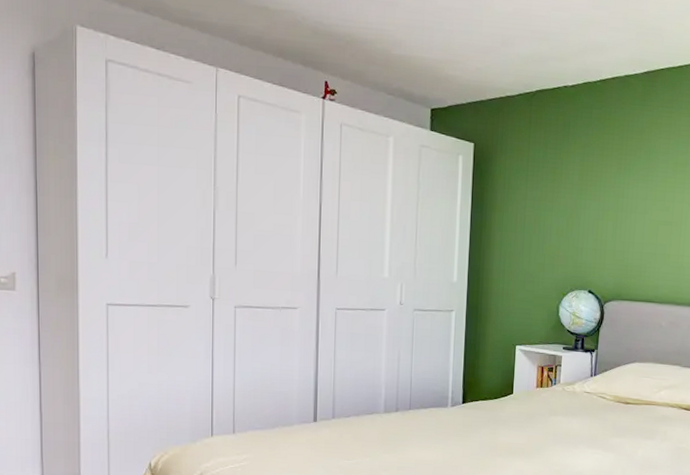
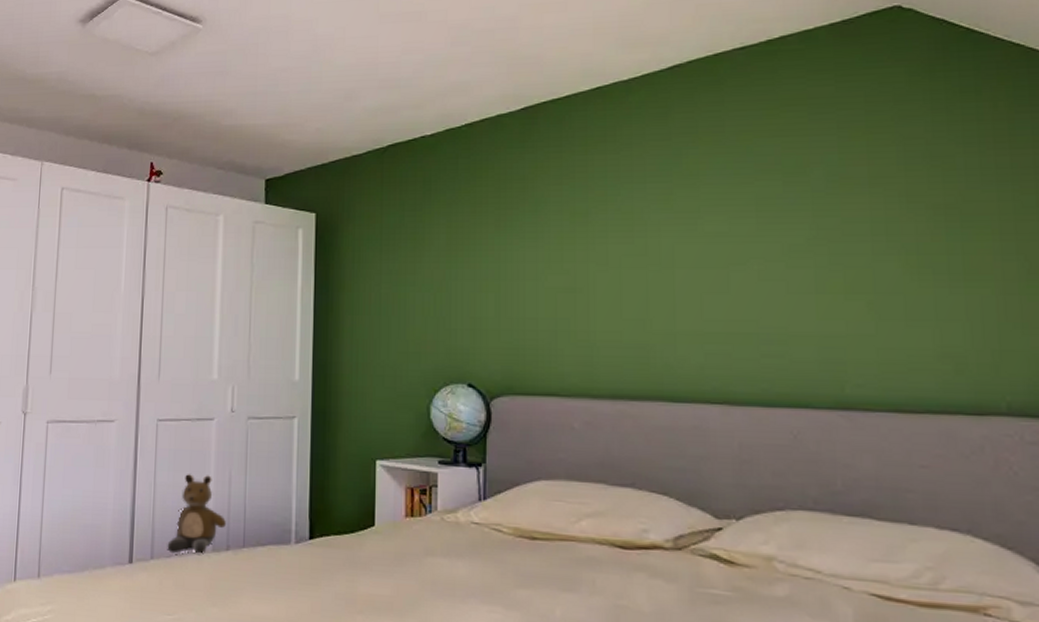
bear: none [346,353,395,416] -> present [167,474,226,556]

